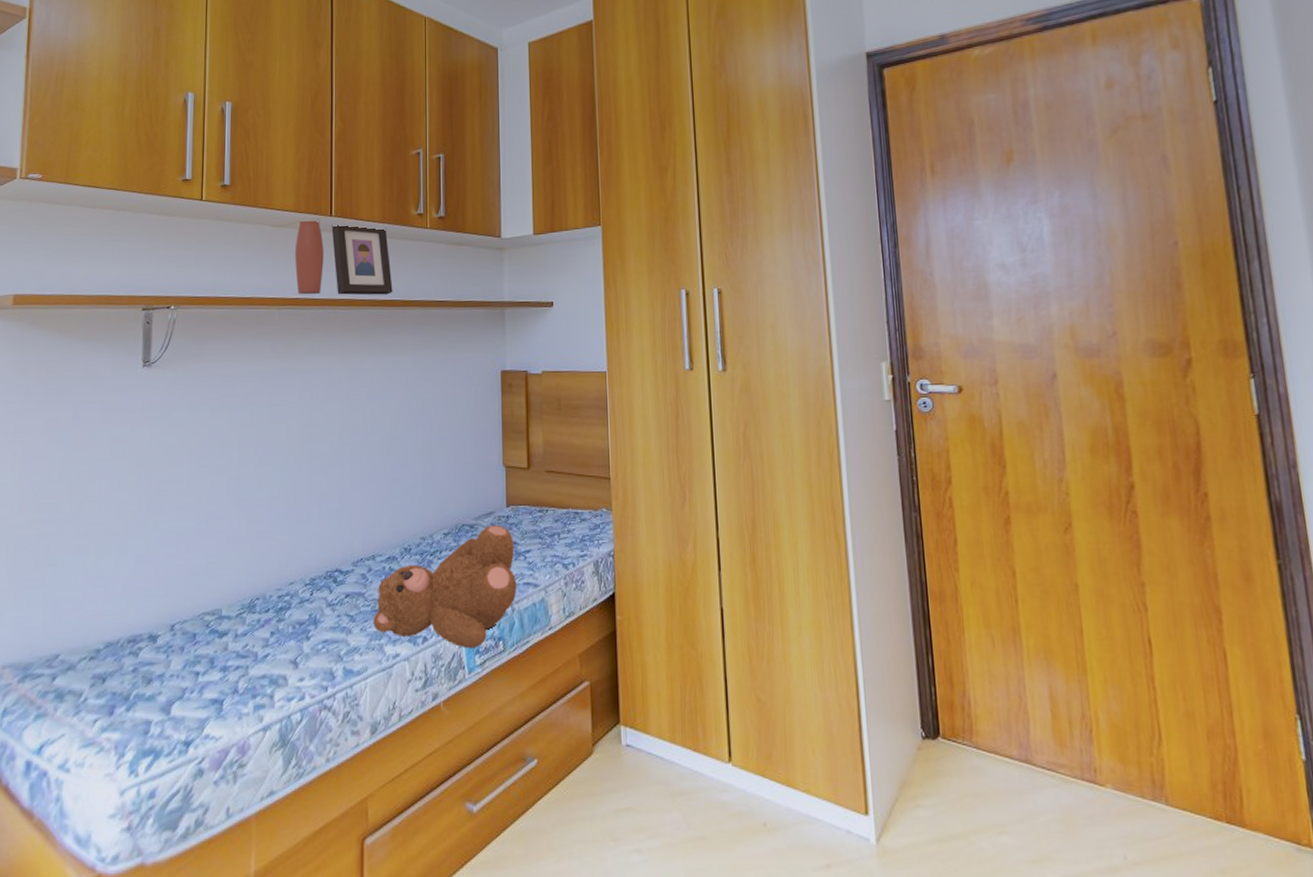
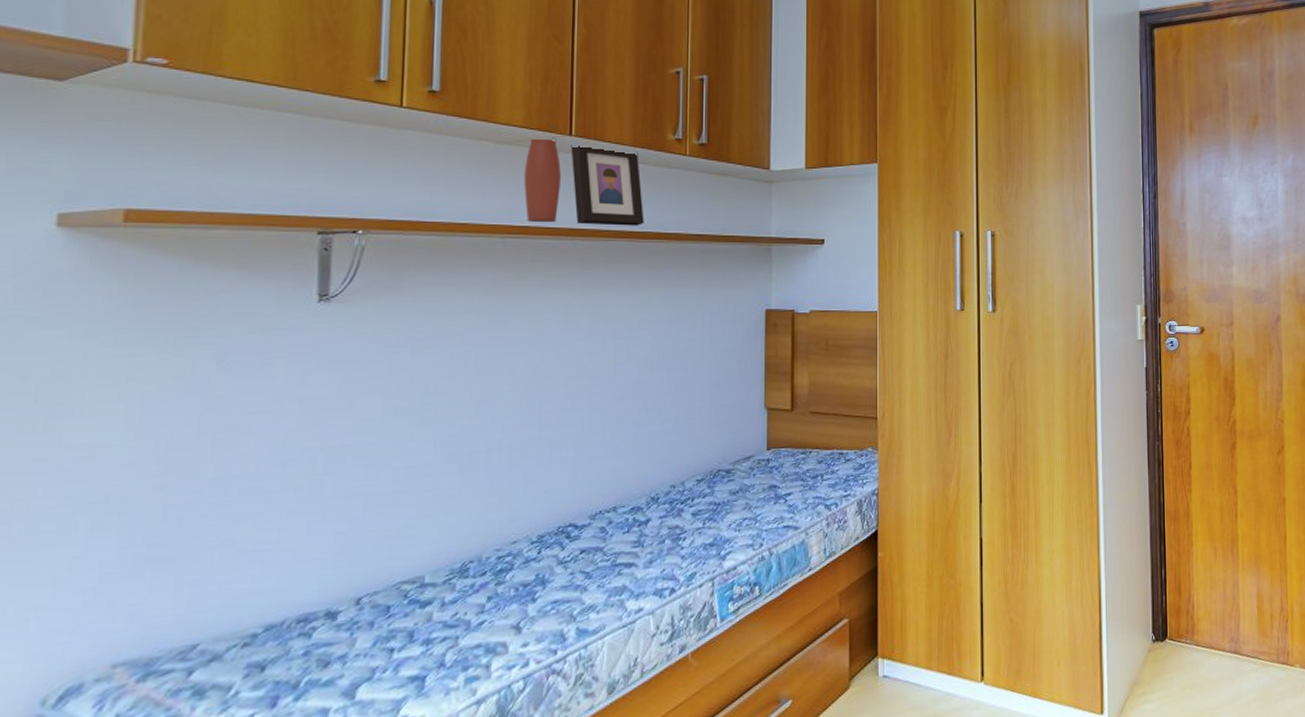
teddy bear: present [373,524,517,650] -> none [612,468,776,598]

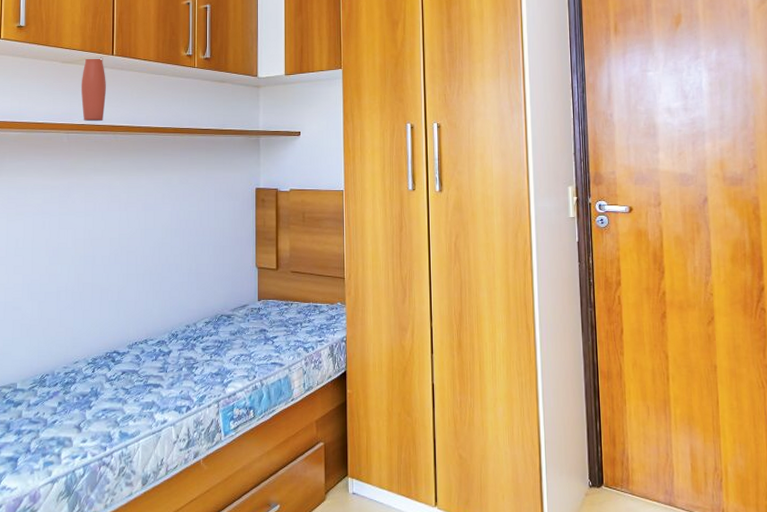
picture frame: present [570,144,644,226] -> none [113,62,165,123]

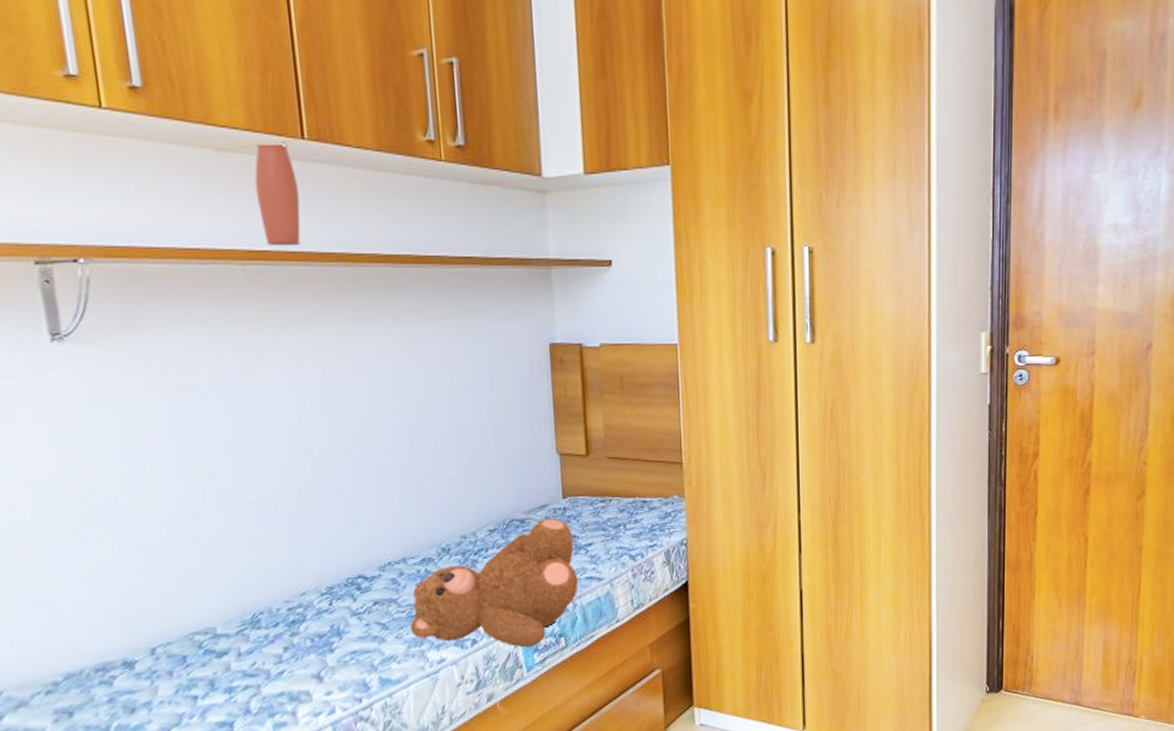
teddy bear: none [145,315,266,417] -> present [410,517,579,649]

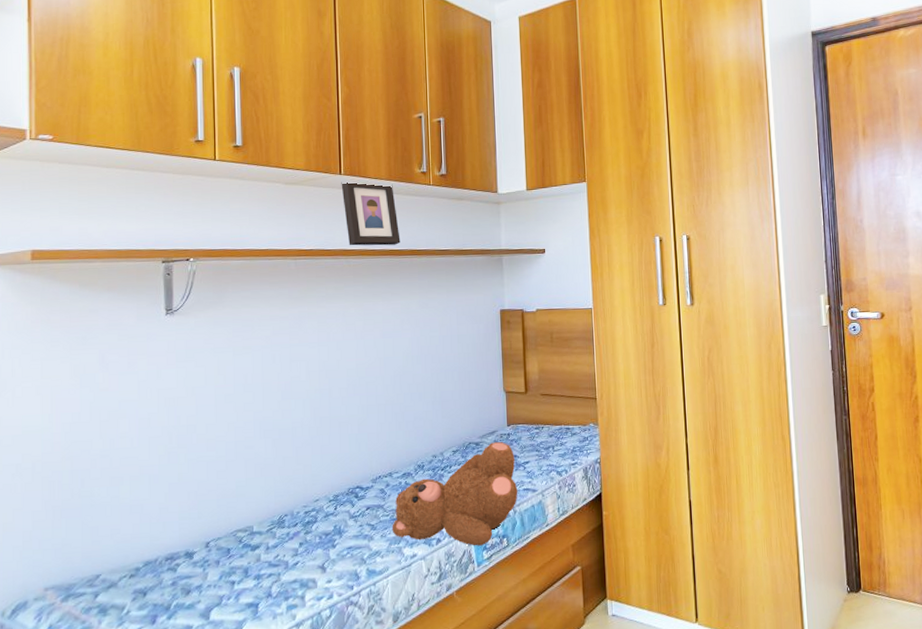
vase: present [254,141,301,247] -> none [307,177,335,247]
picture frame: none [304,150,401,248] -> present [341,182,401,246]

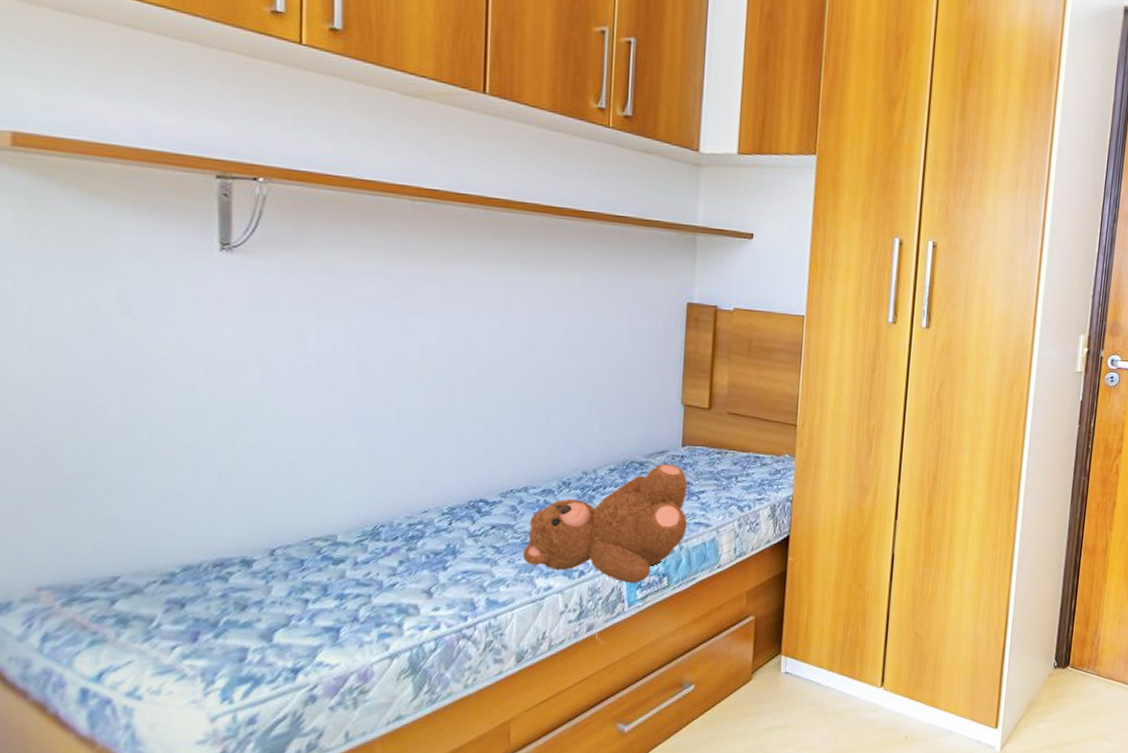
picture frame: present [341,182,401,246] -> none [484,104,563,201]

